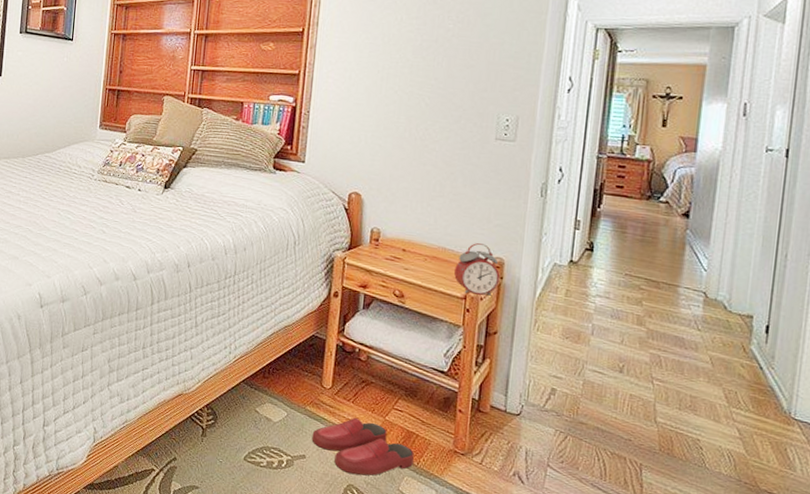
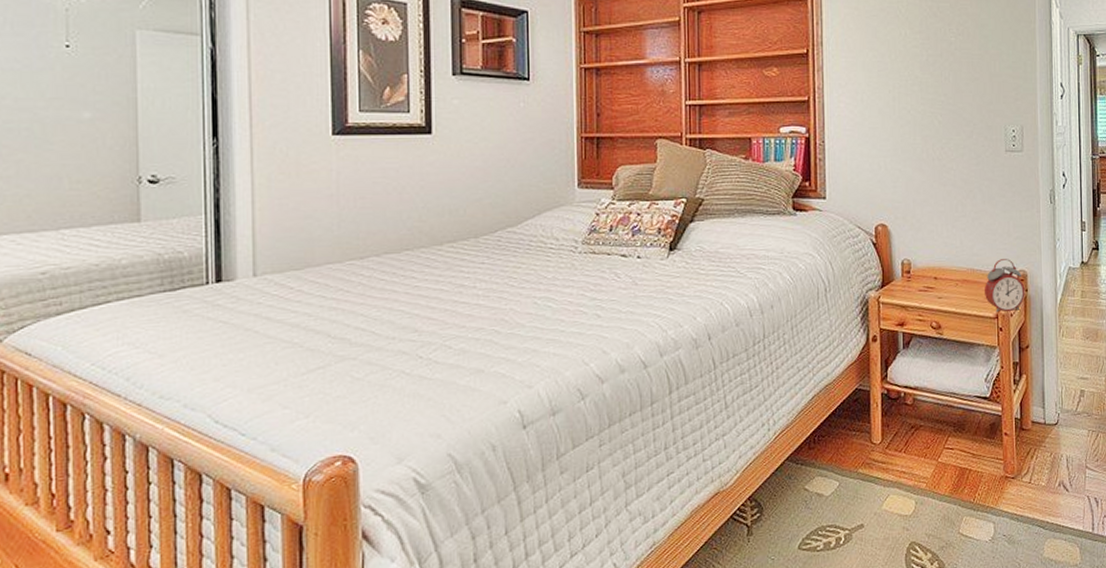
slippers: present [311,417,414,476] -> none [867,467,970,530]

